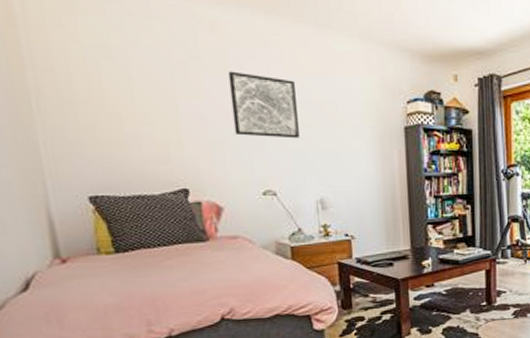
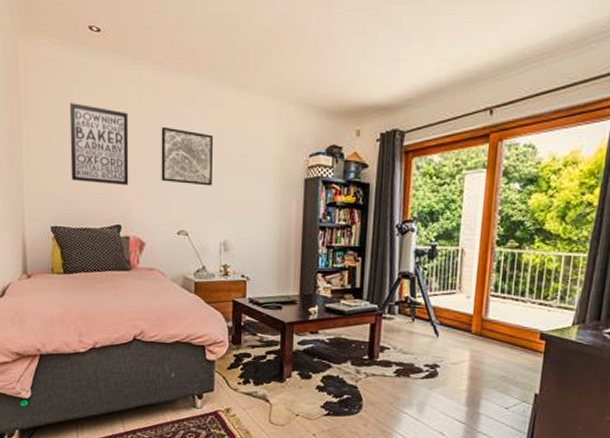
wall art: none [95,41,193,141] -> present [69,103,129,185]

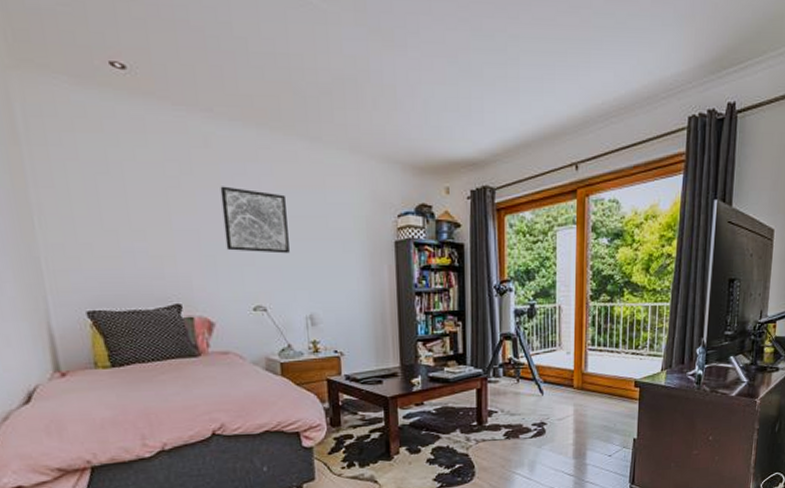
wall art: present [69,103,129,185] -> none [93,158,186,257]

